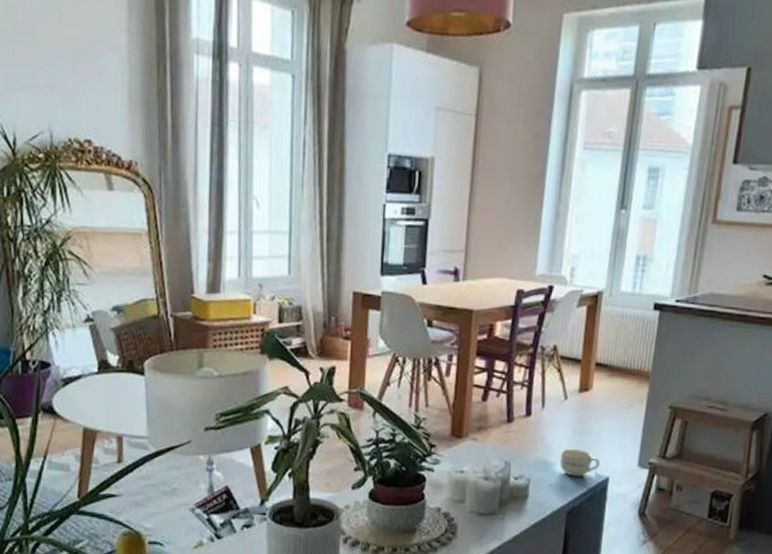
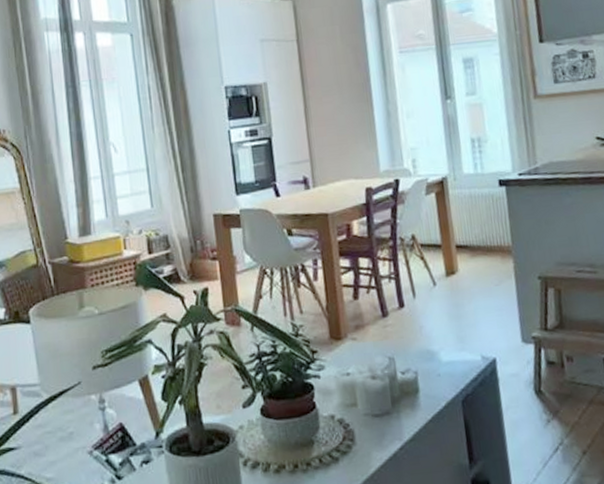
cup: present [560,448,601,477] -> none [442,333,484,363]

